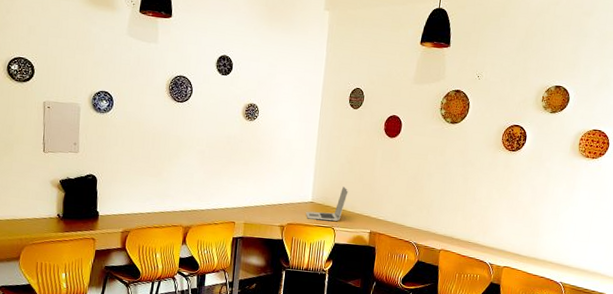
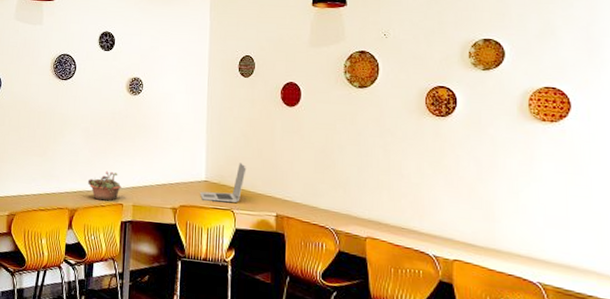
succulent planter: none [201,191,235,219] -> present [87,171,122,201]

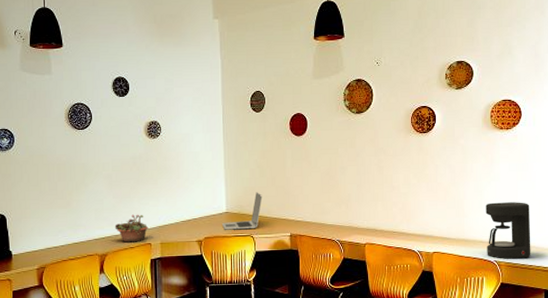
coffee maker: none [524,208,590,286] -> present [485,202,531,259]

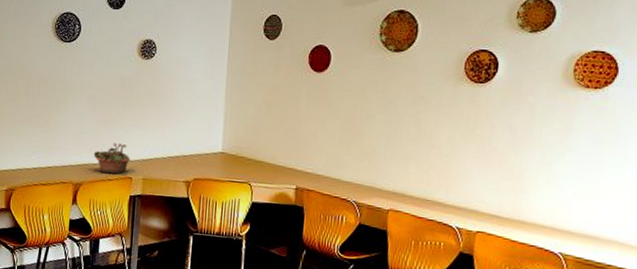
laptop: present [221,192,263,230] -> none [215,133,267,175]
coffee maker: present [485,202,531,259] -> none [549,179,617,256]

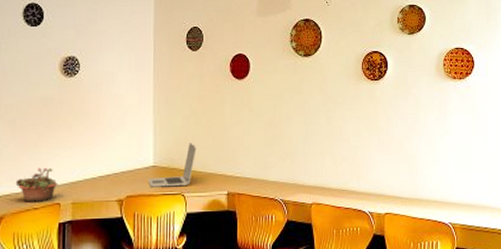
laptop: none [215,133,267,175] -> present [147,143,197,187]

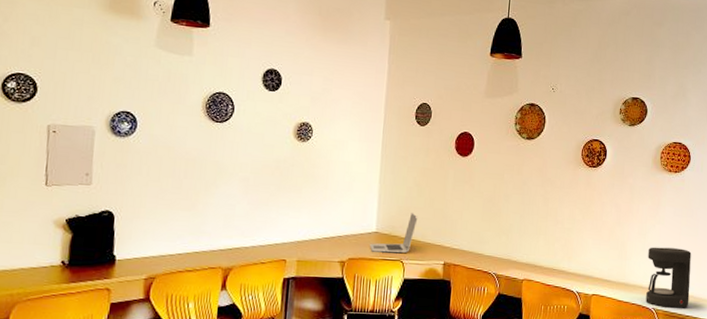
succulent planter: present [15,167,58,202] -> none [245,225,285,257]
coffee maker: none [439,158,486,221] -> present [646,247,691,308]

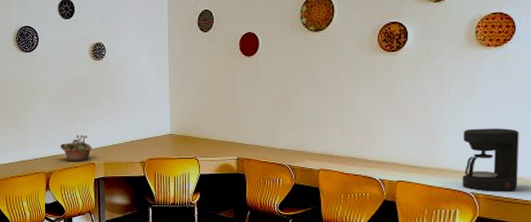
succulent planter: none [245,225,285,257] -> present [60,134,93,162]
laptop: present [369,213,418,253] -> none [165,114,208,152]

